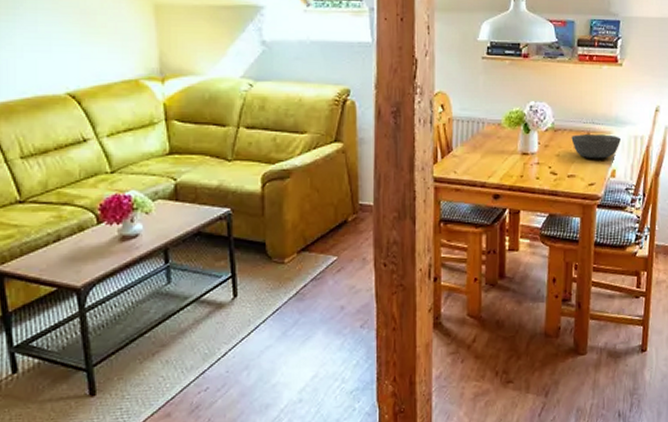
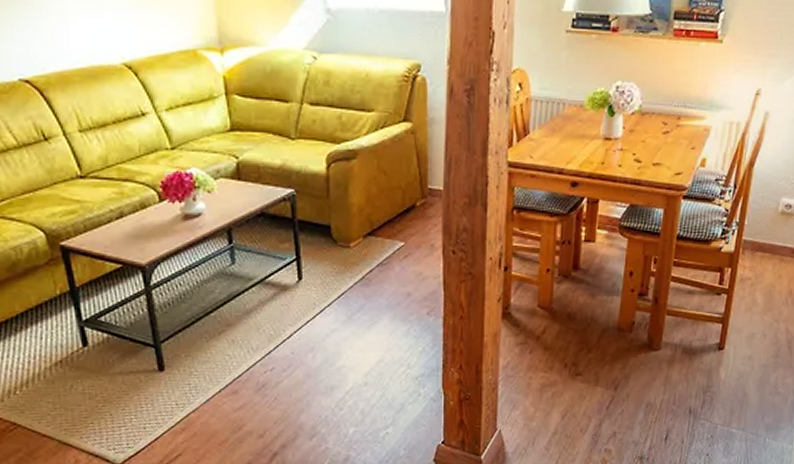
bowl: present [571,134,620,159] -> none [659,119,714,147]

